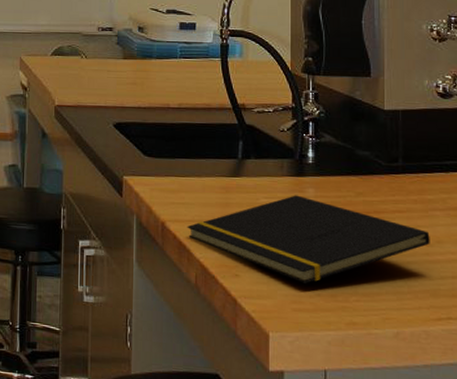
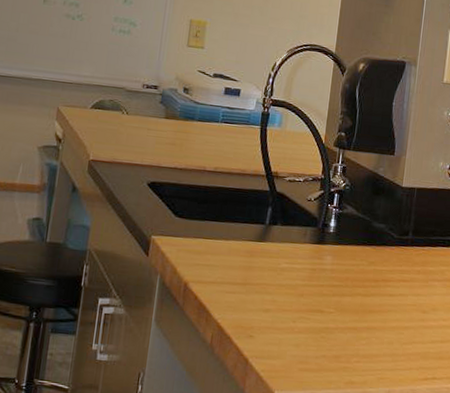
notepad: present [187,195,430,284] -> none [209,261,427,345]

